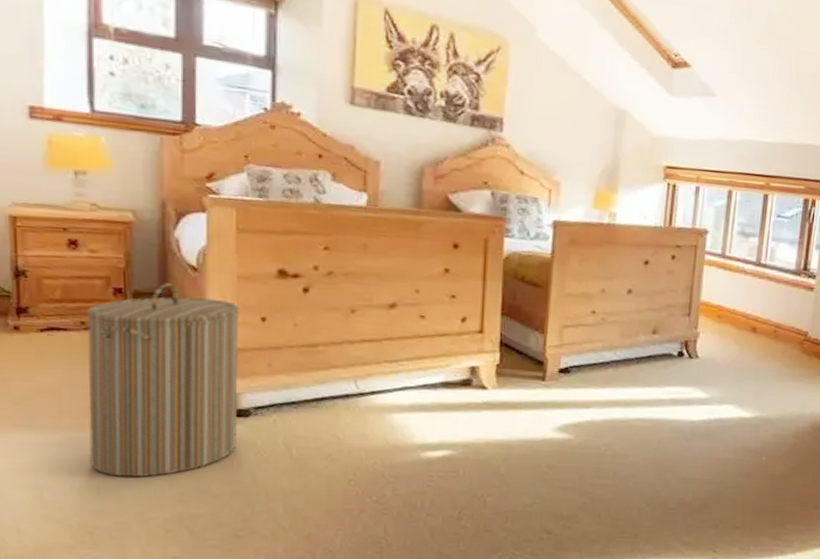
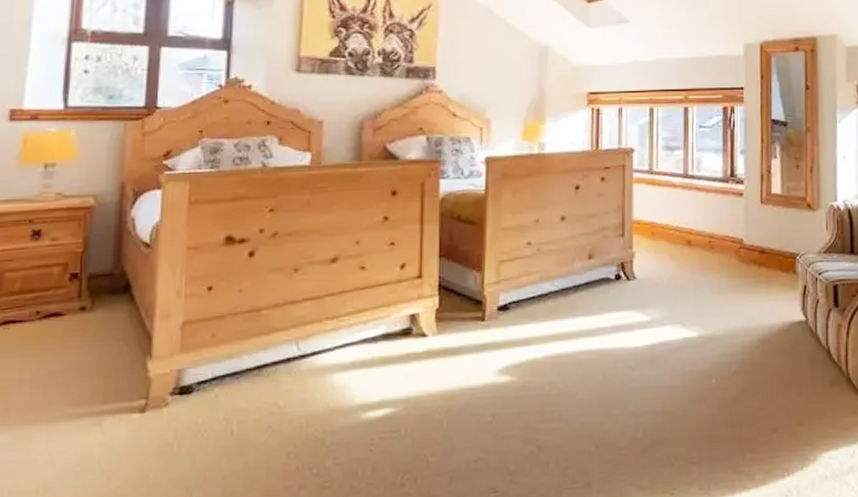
laundry hamper: present [87,283,239,478] -> none [30,262,188,475]

